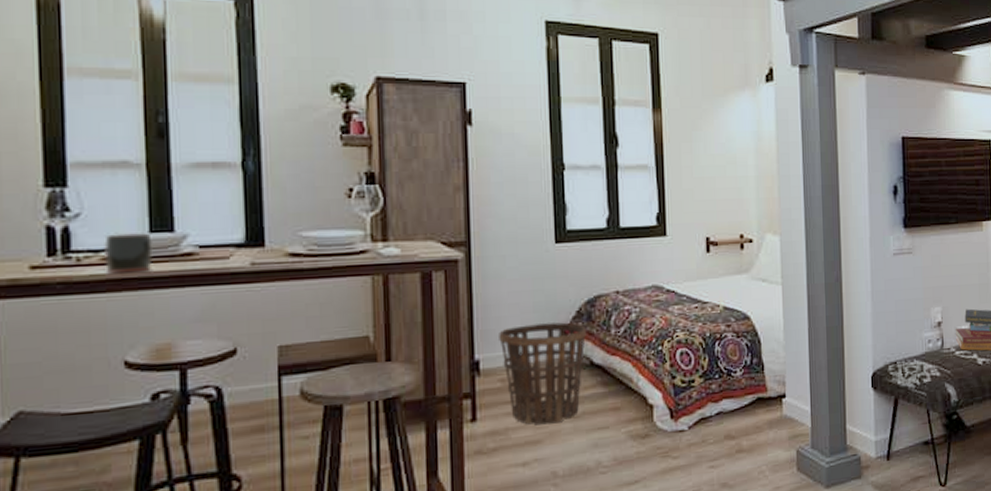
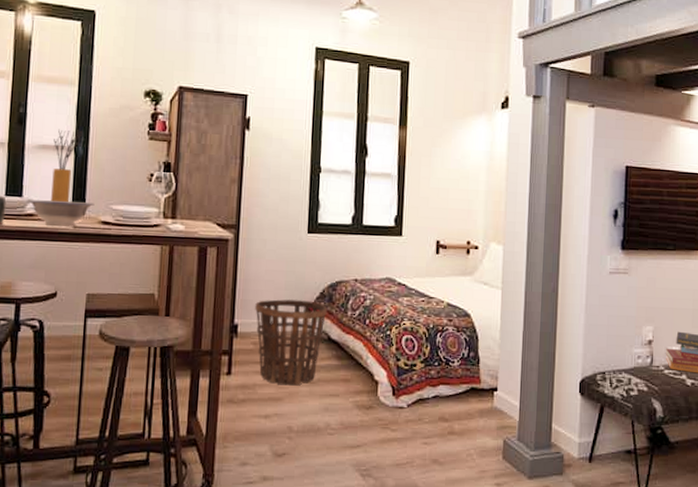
bowl: none [181,231,277,265] -> present [27,200,95,227]
vase: none [211,140,251,235] -> present [51,129,82,203]

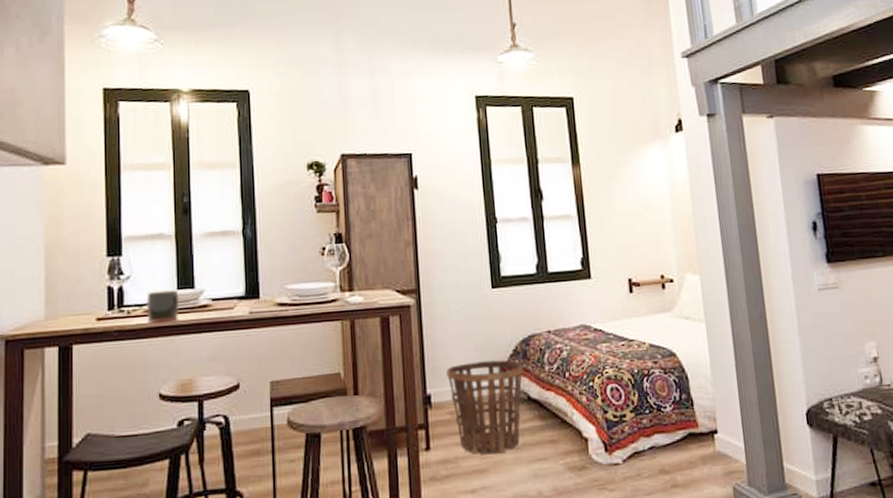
bowl: present [27,200,95,227] -> none [199,285,269,315]
vase: present [51,129,82,203] -> none [221,212,249,290]

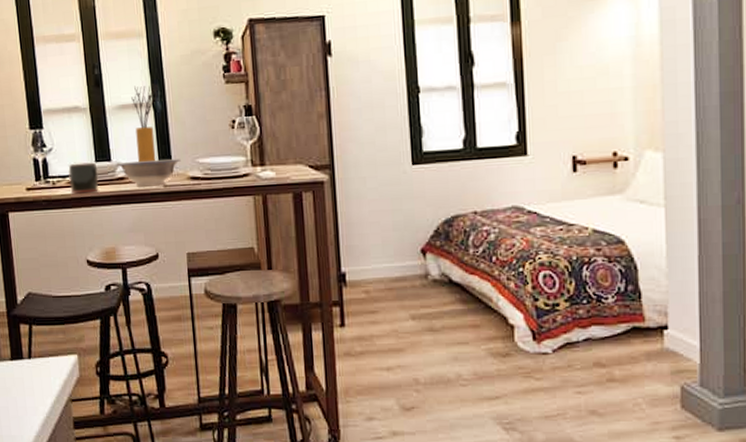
bowl: none [199,285,269,315] -> present [116,159,181,187]
vase: none [221,212,249,290] -> present [131,84,158,163]
basket: present [446,360,524,455] -> none [362,240,445,335]

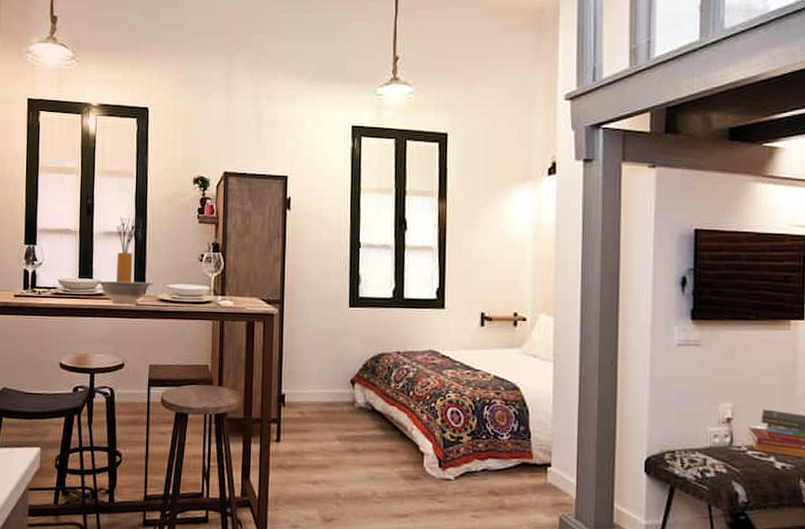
mug: present [68,162,99,194] -> none [53,277,80,304]

